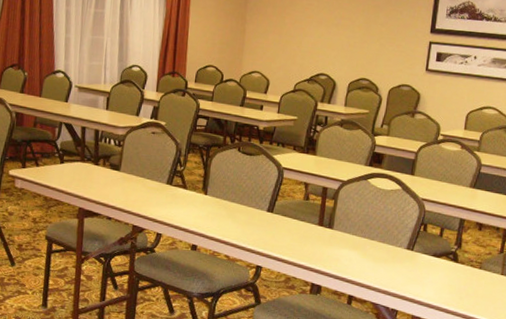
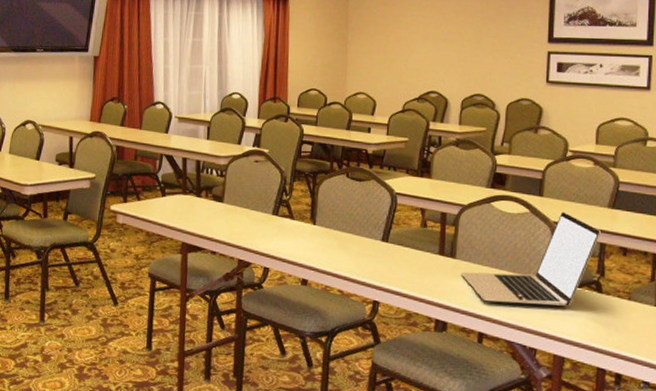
laptop: none [337,190,462,273] -> present [461,212,601,306]

